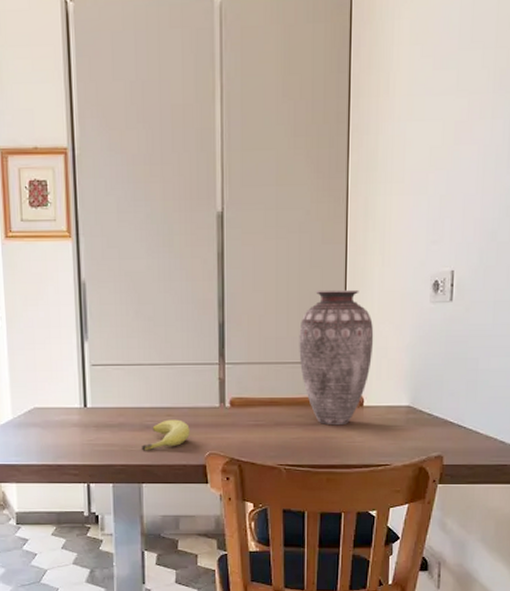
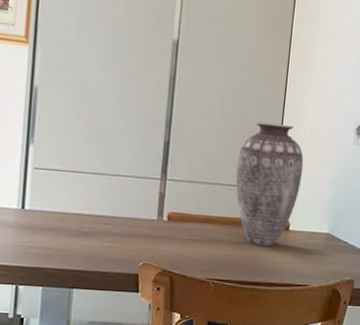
fruit: present [142,419,190,451] -> none [76,228,126,257]

